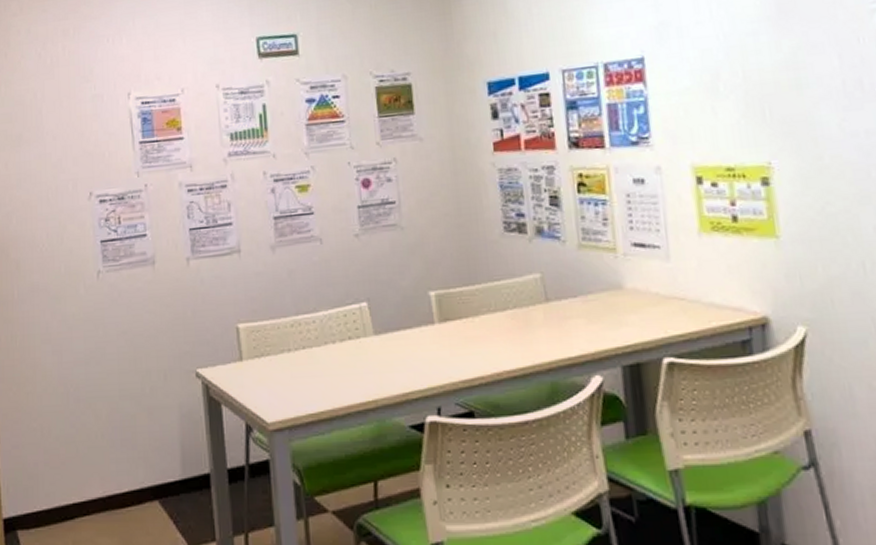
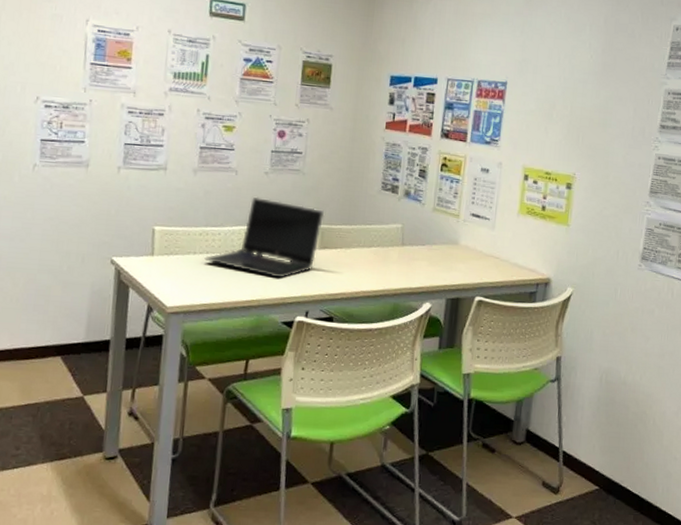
laptop computer: none [301,267,438,368] -> present [204,197,325,279]

